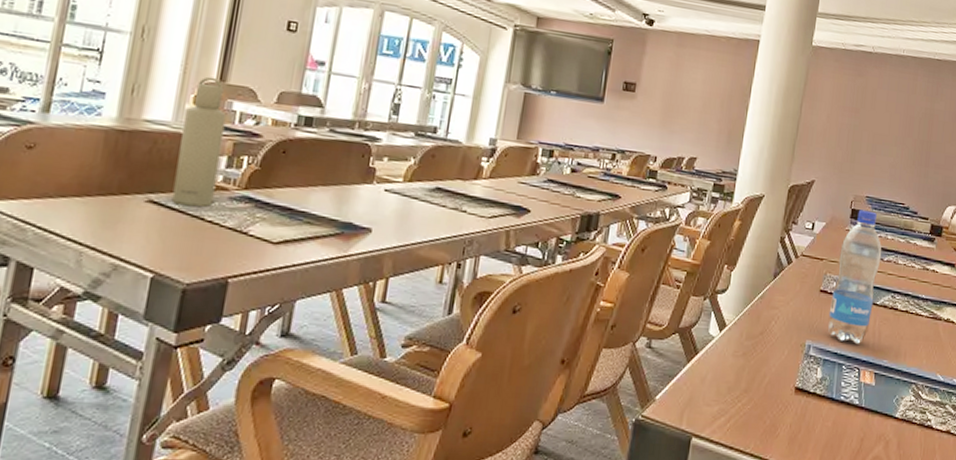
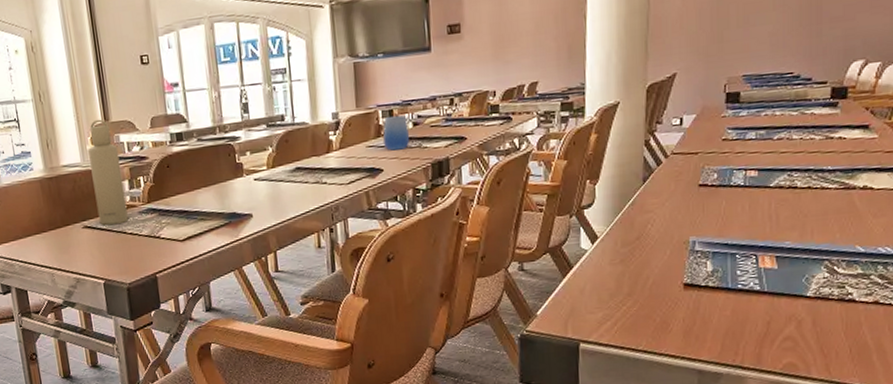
cup: none [537,156,567,194] -> present [383,115,410,151]
bottle: present [827,209,882,345] -> none [712,89,770,233]

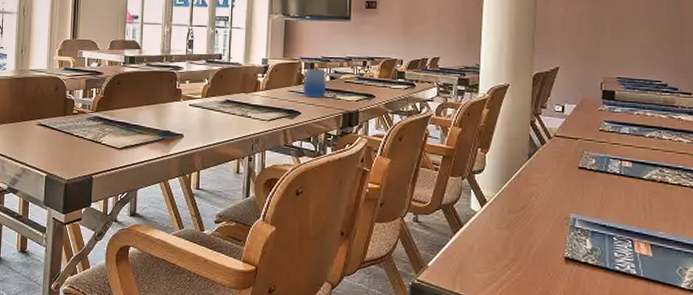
bottle: present [88,119,129,226] -> none [52,36,80,127]

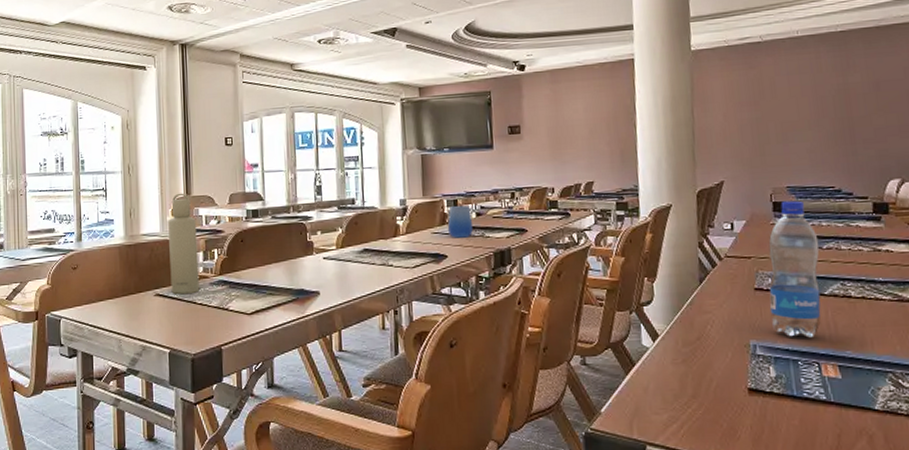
bottle: none [52,36,80,127] -> present [168,193,199,295]
bottle: none [591,90,642,218] -> present [768,200,821,339]

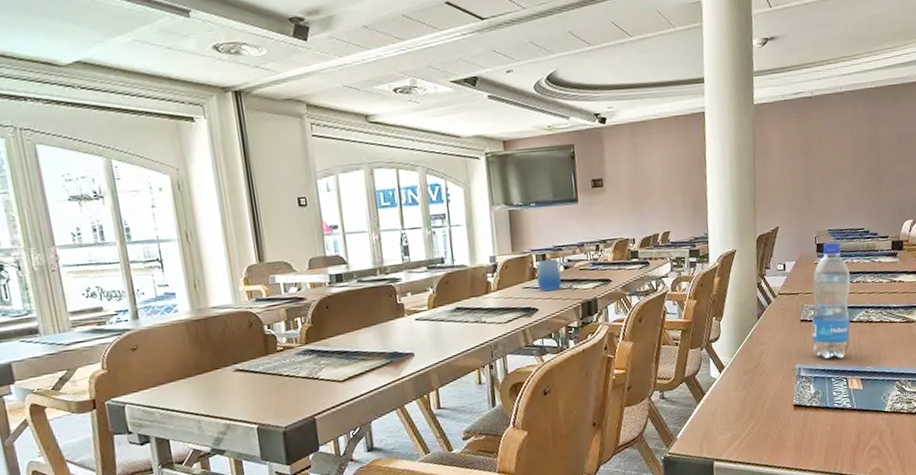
bottle: present [168,193,199,295] -> none [241,260,285,369]

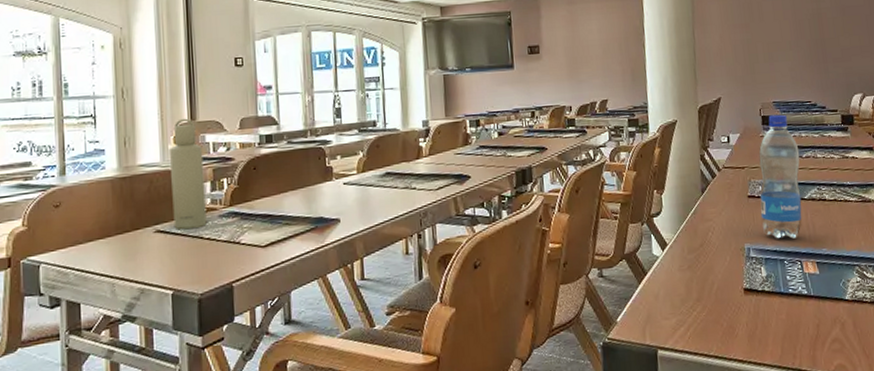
bottle: none [241,260,285,369] -> present [170,118,207,231]
cup: present [537,259,562,292] -> none [470,125,496,159]

